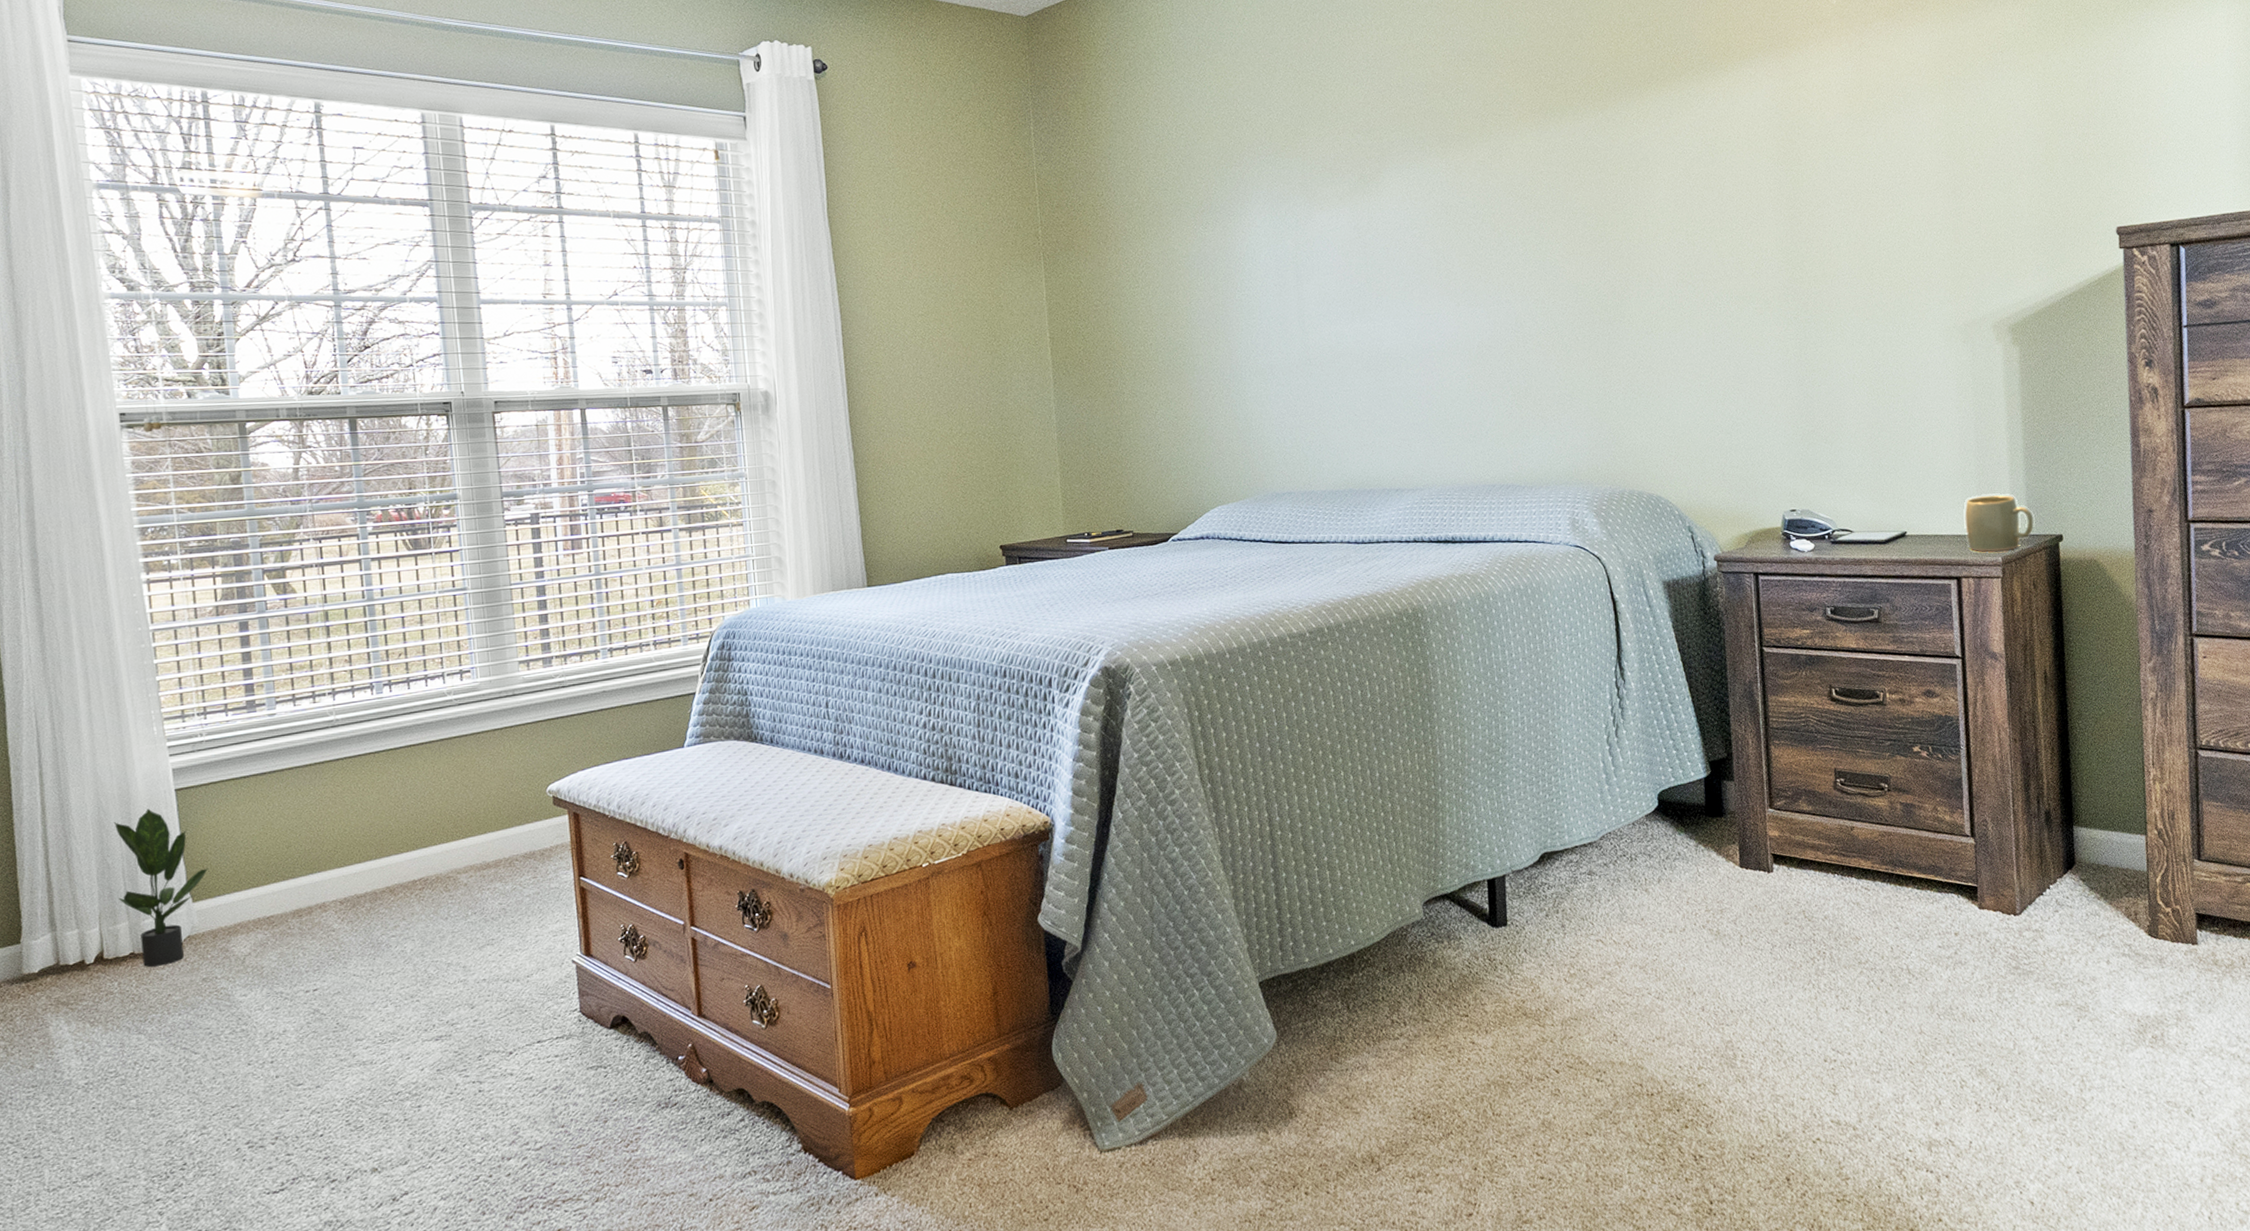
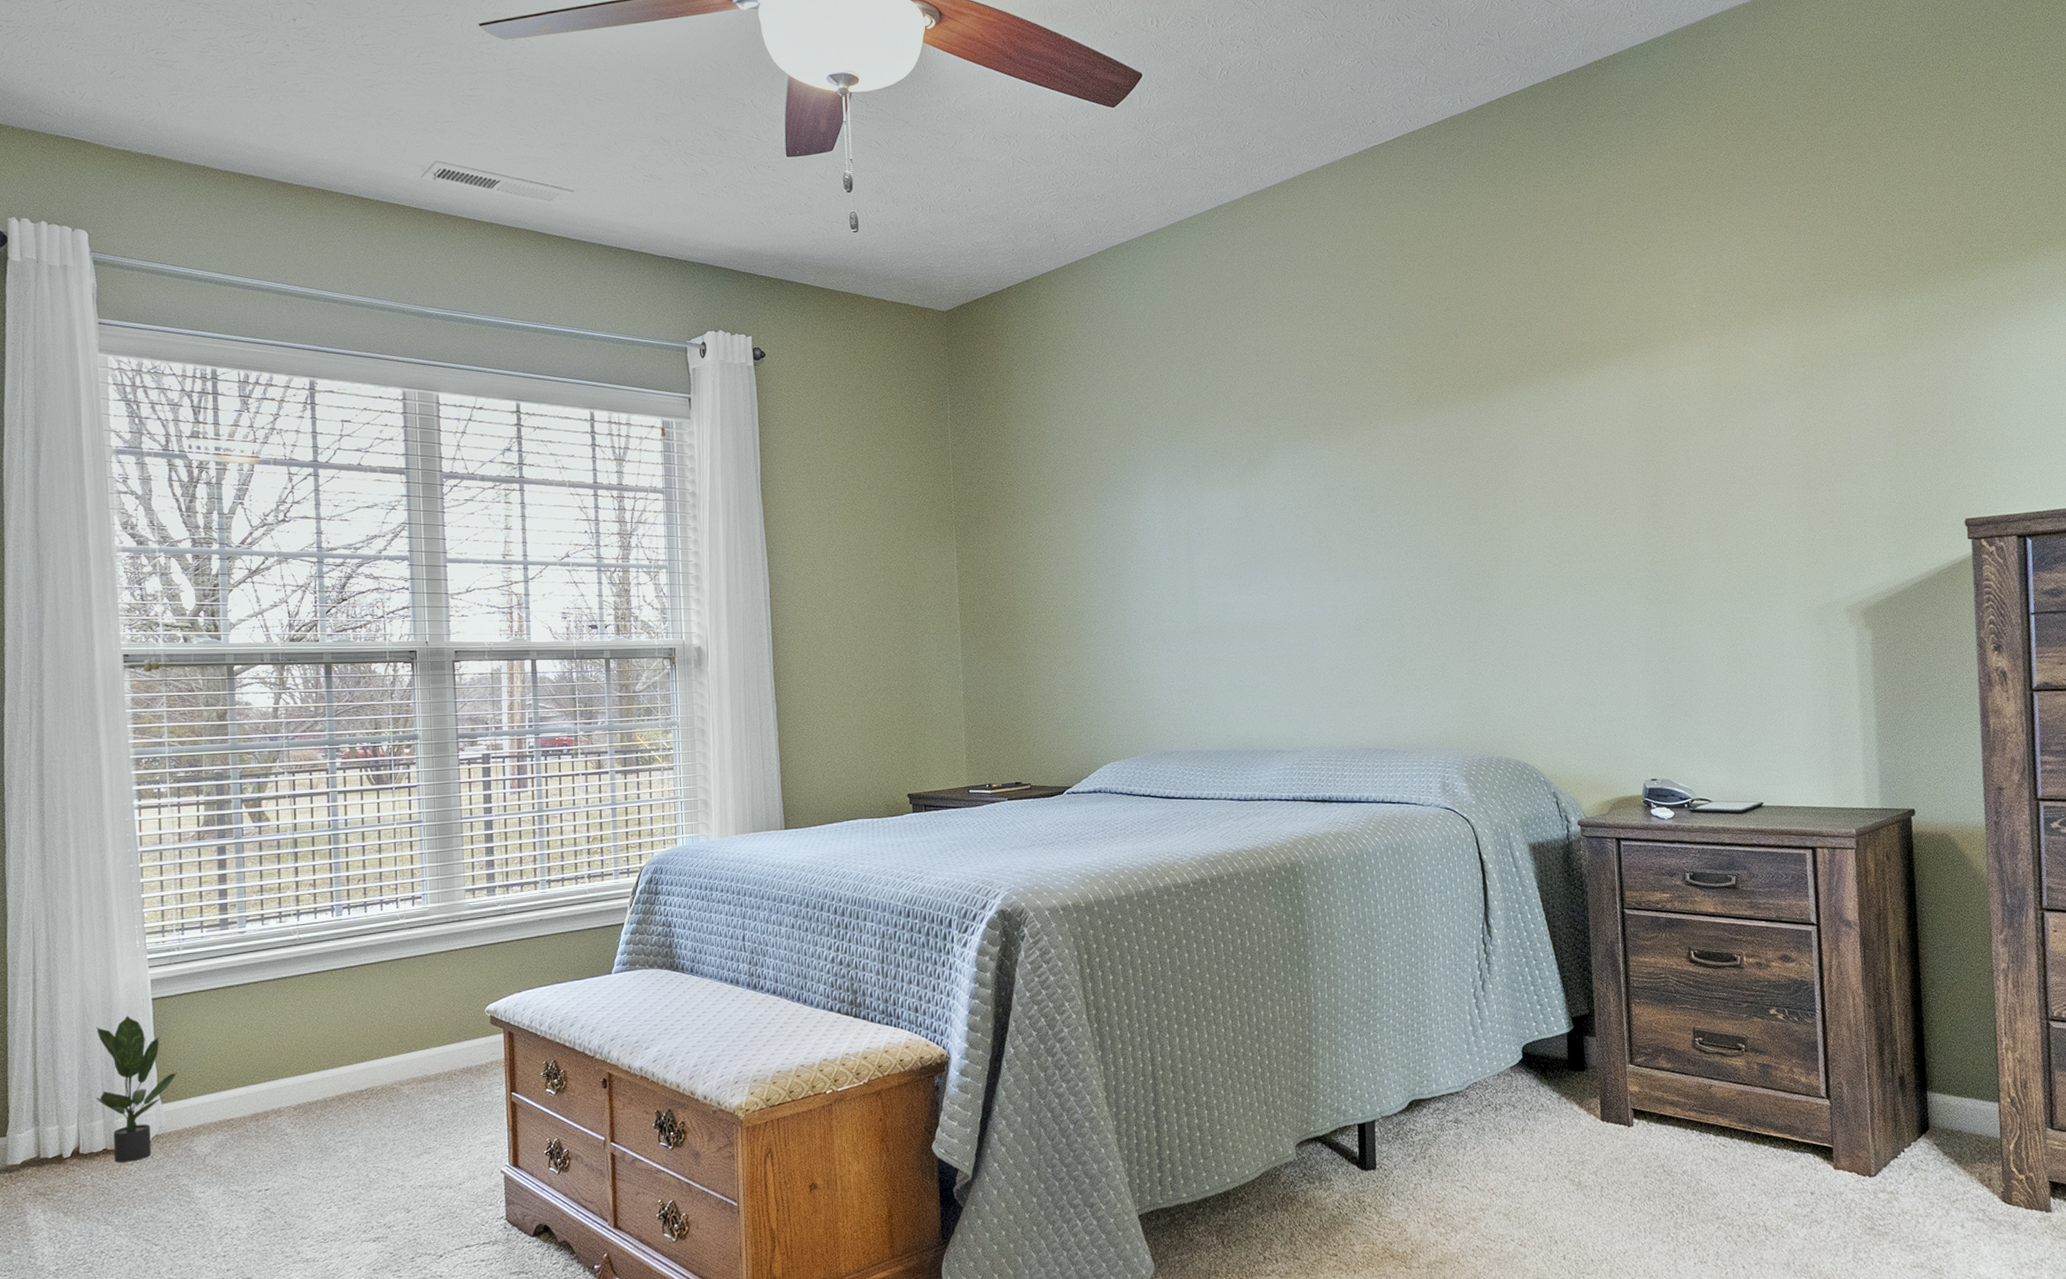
mug: present [1965,495,2034,552] -> none [1819,770,1887,824]

